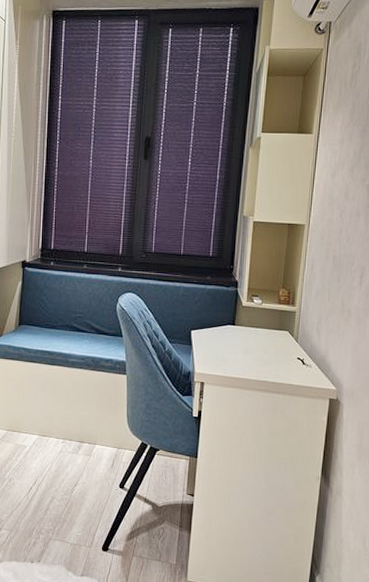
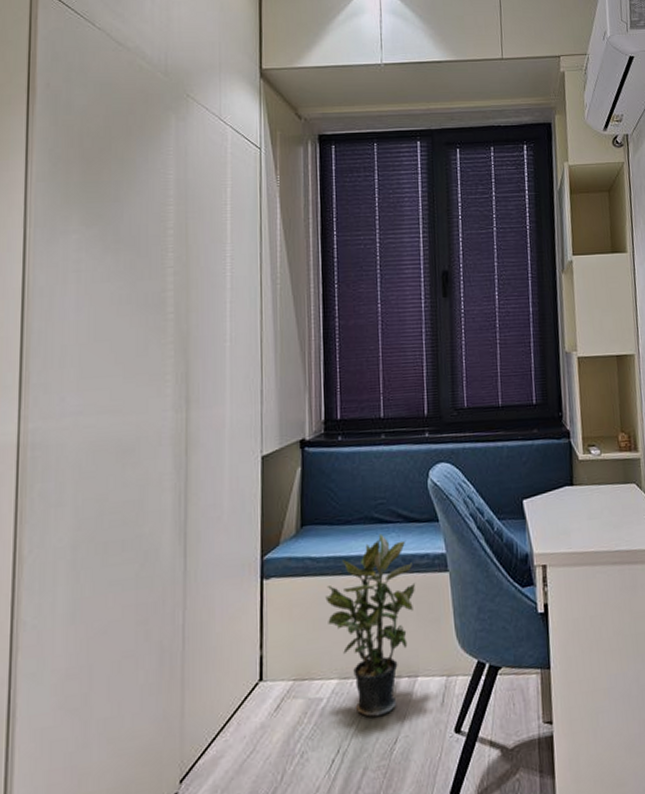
potted plant: none [33,339,101,466] -> present [325,534,416,718]

